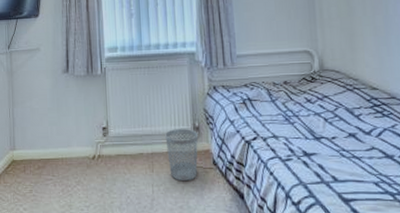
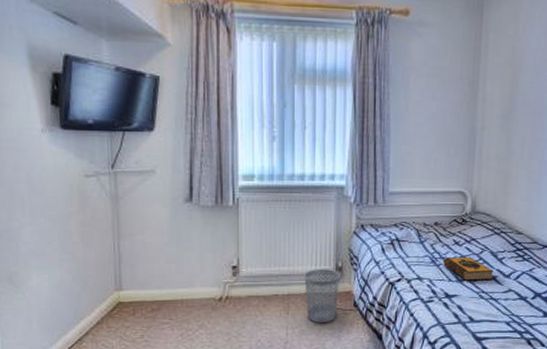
hardback book: none [297,114,353,138] -> present [443,256,494,281]

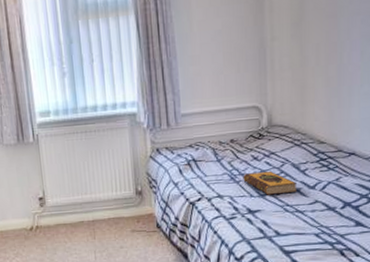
wastebasket: present [304,269,340,322] -> none [106,194,141,245]

